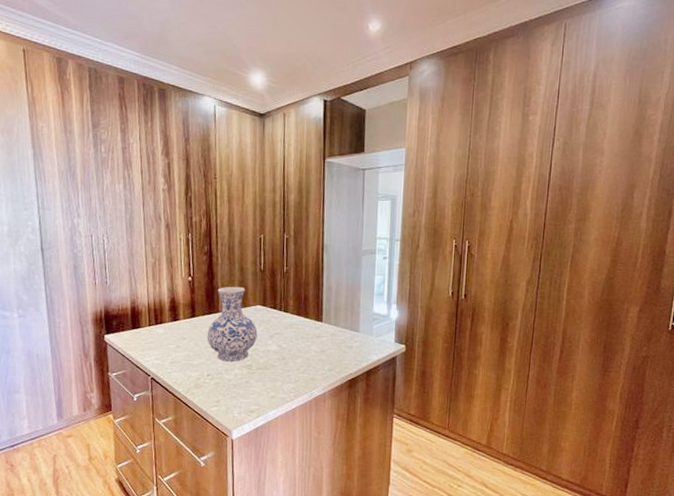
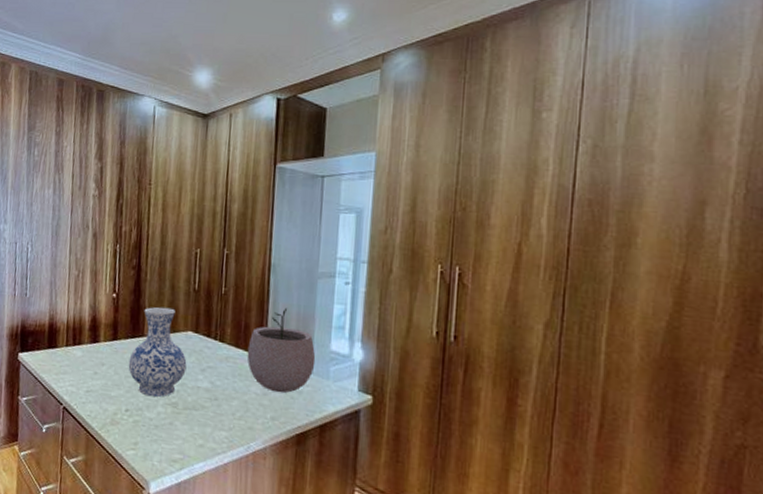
plant pot: none [307,280,362,349] -> present [247,307,316,393]

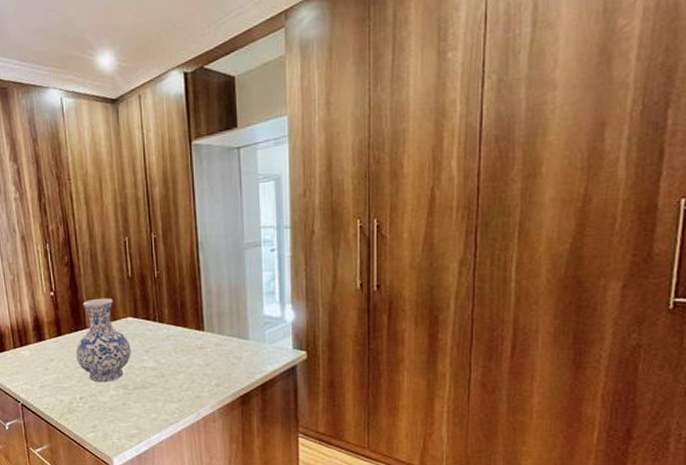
plant pot: present [247,307,316,393] -> none [186,281,251,361]

